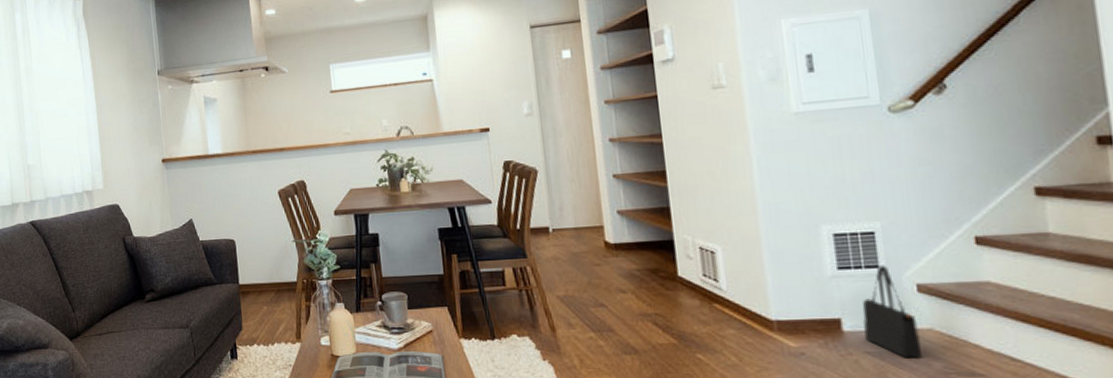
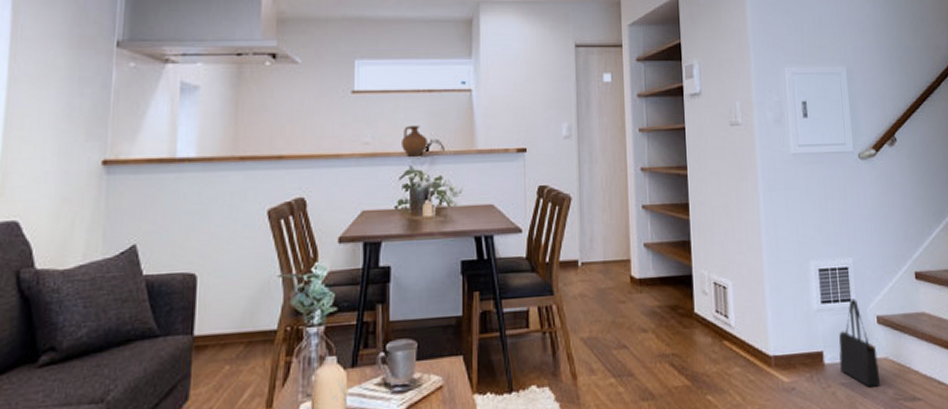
ceramic jug: none [375,115,398,144] -> present [400,125,427,158]

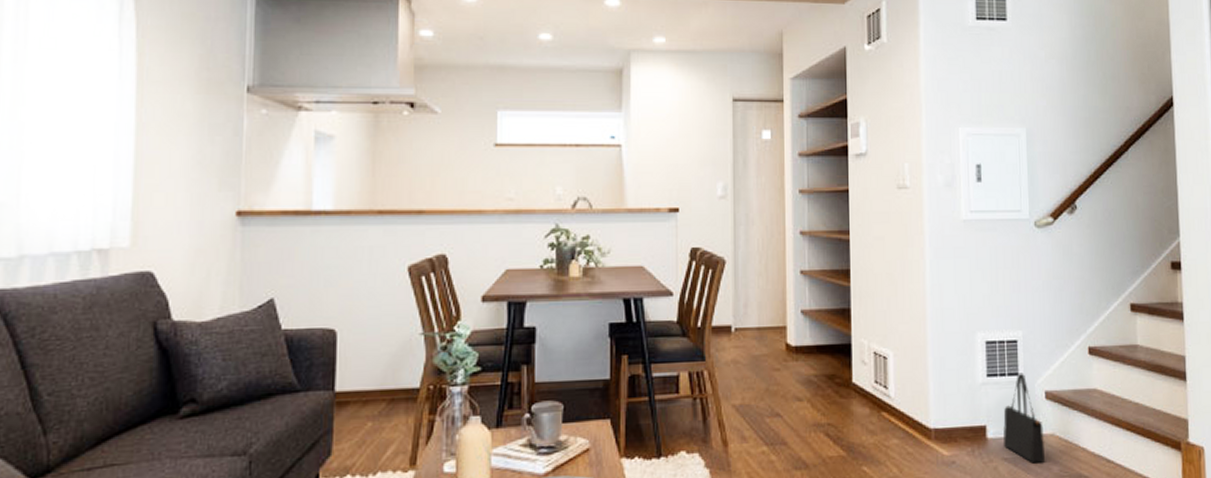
ceramic jug: present [400,125,427,158] -> none [546,181,574,216]

